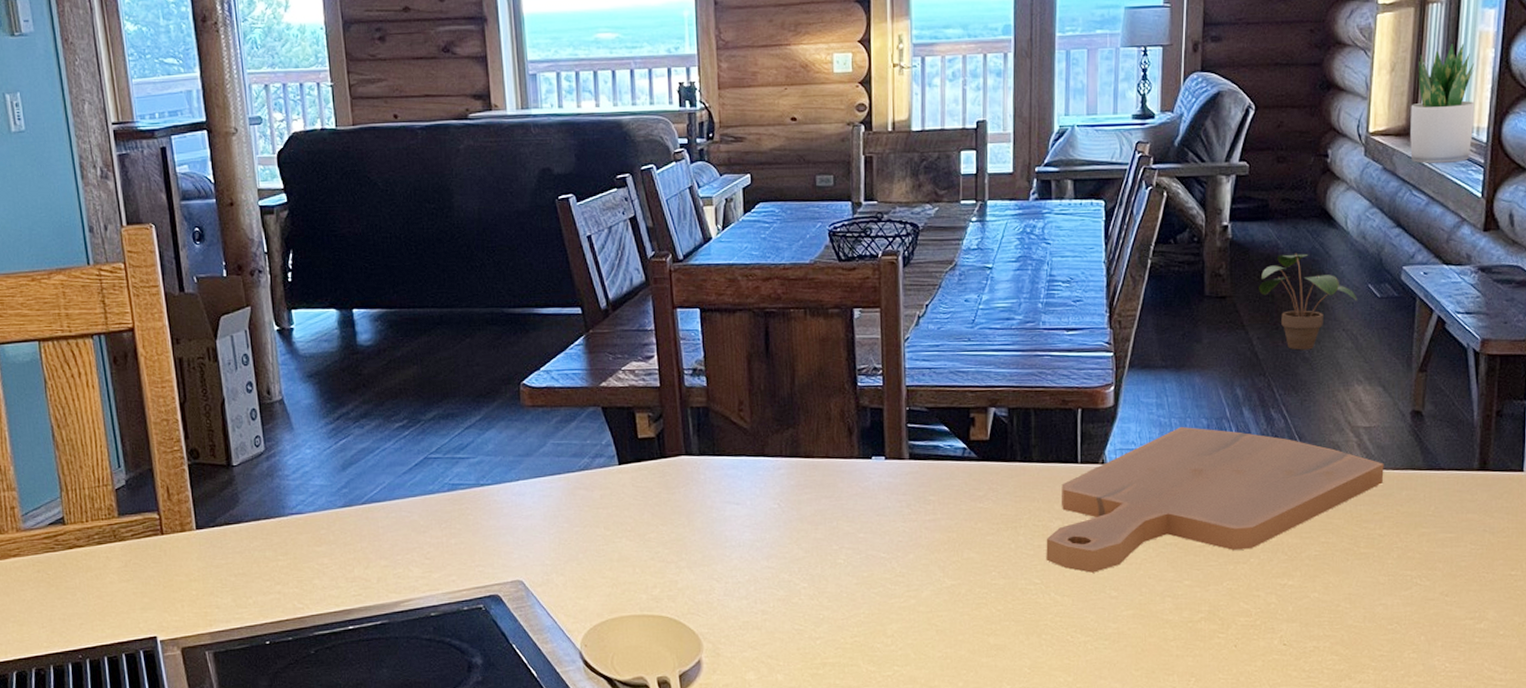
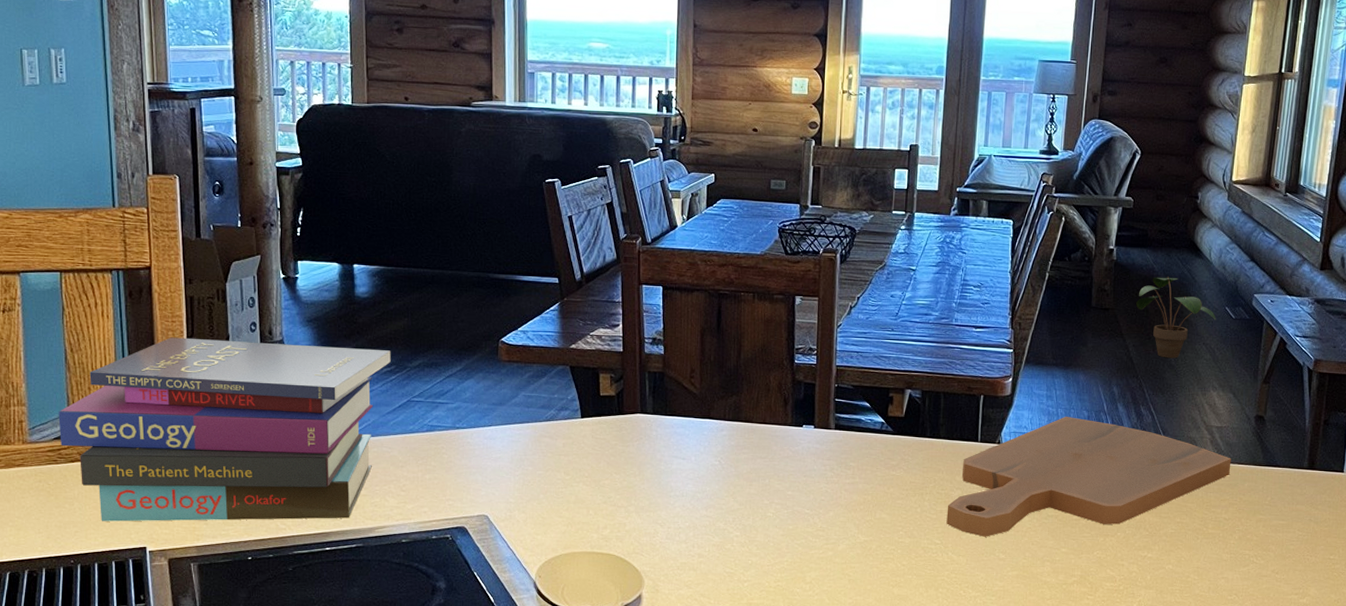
books: none [51,402,403,611] -> present [58,337,391,522]
planter: present [1410,43,1475,164] -> none [1264,114,1319,212]

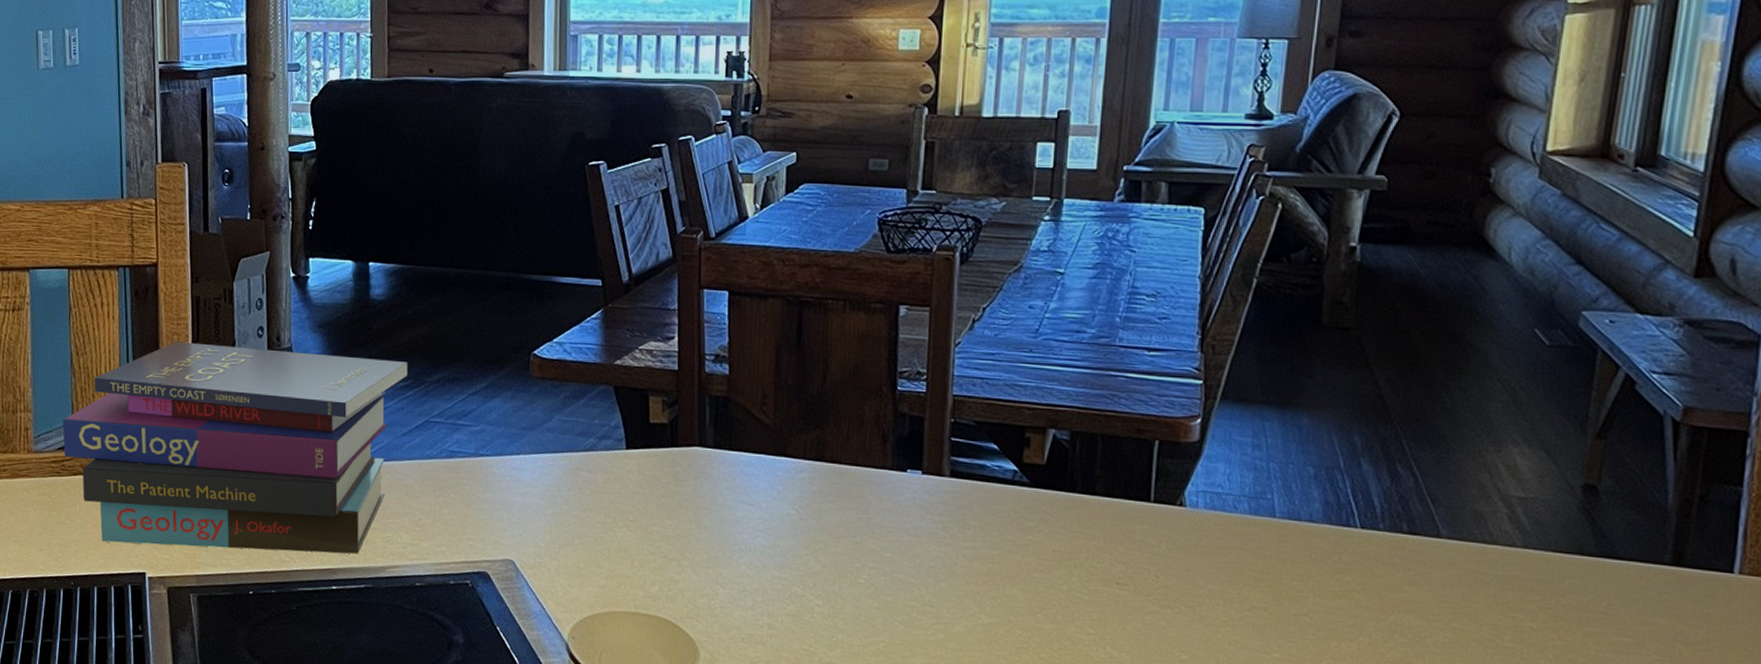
cutting board: present [946,416,1231,537] -> none [1103,472,1542,630]
potted plant: present [1136,276,1216,359] -> none [1391,284,1519,399]

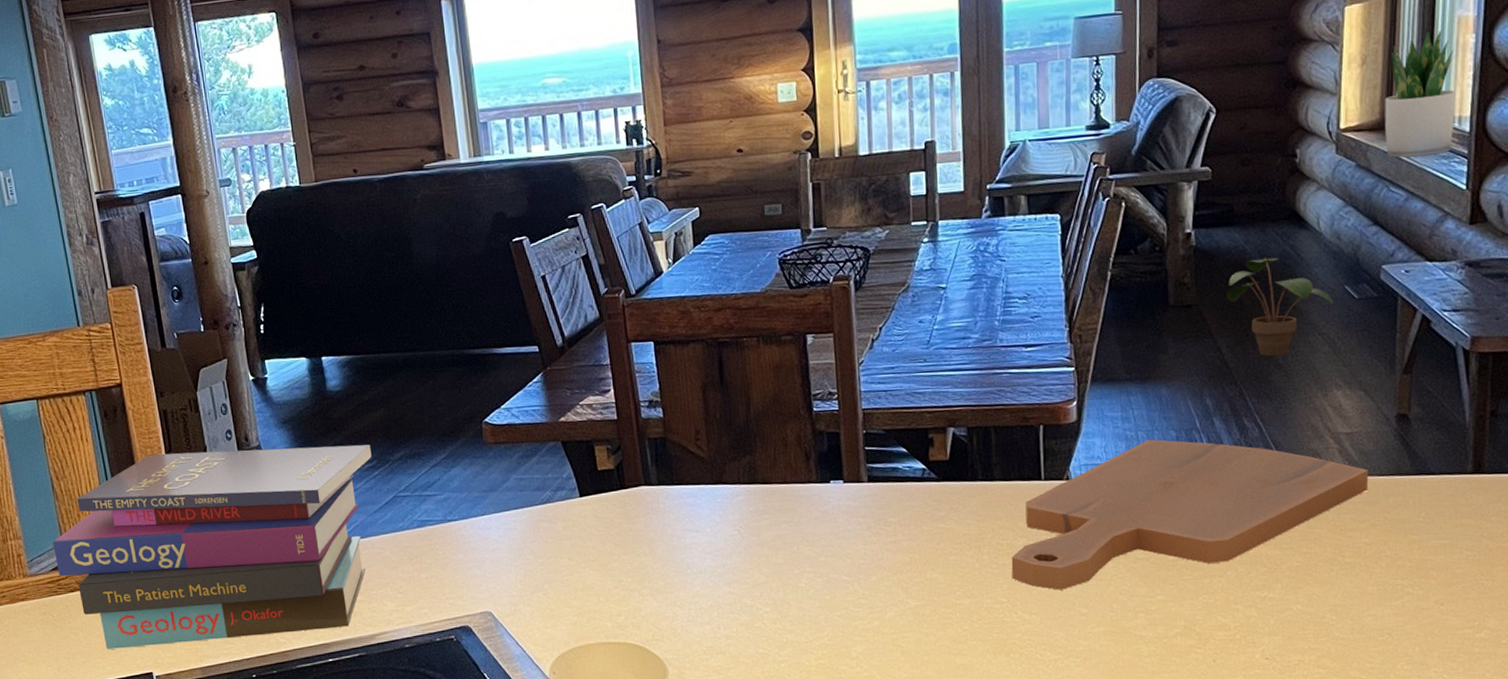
cutting board: none [1103,472,1542,630] -> present [1011,439,1369,590]
potted plant: none [1391,284,1519,399] -> present [1226,257,1334,357]
planter: none [1600,54,1694,194] -> present [1385,30,1455,158]

